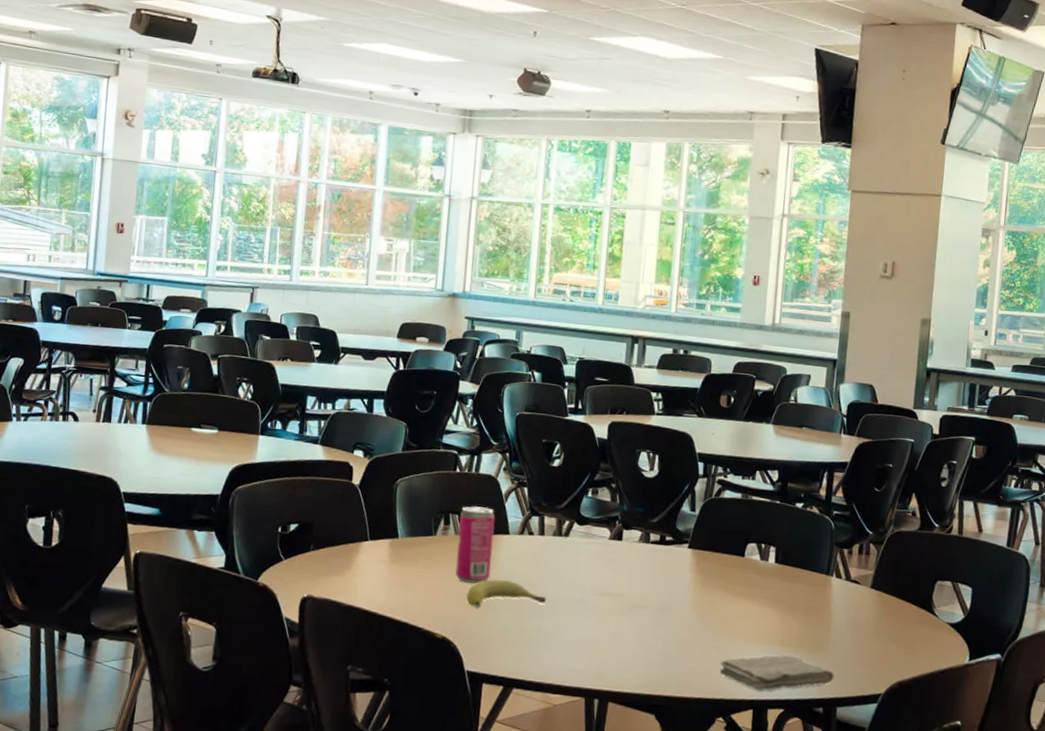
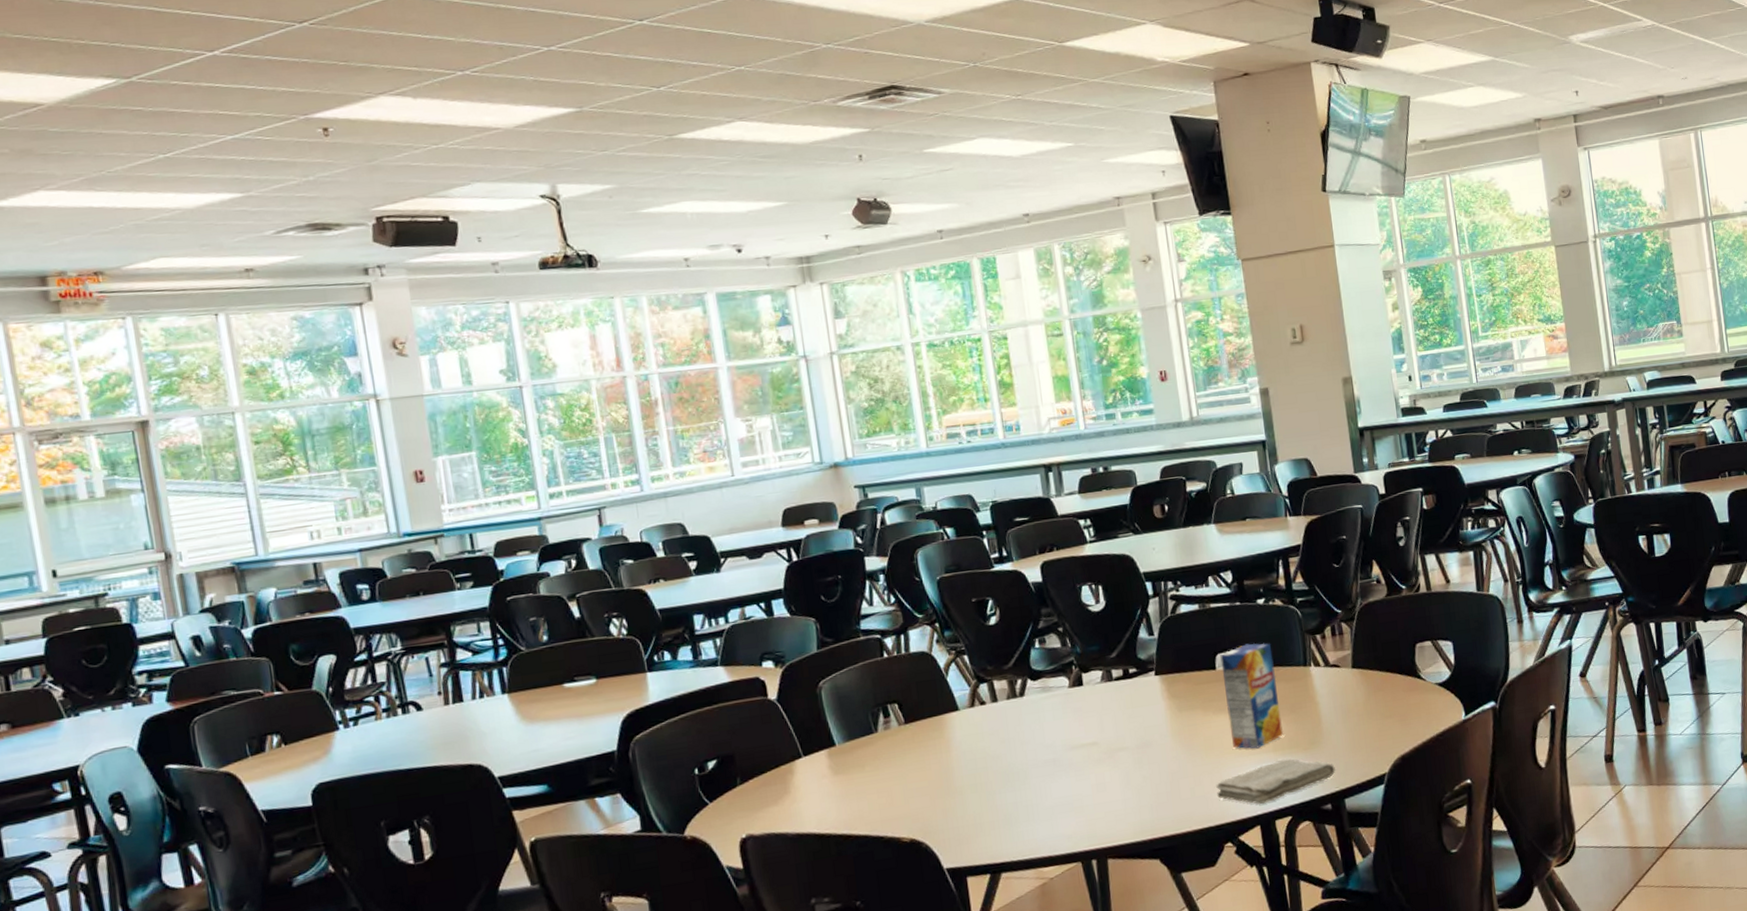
beverage can: present [455,506,495,584] -> none [899,687,949,775]
fruit: present [465,579,547,607] -> none [926,759,1016,798]
juice box: none [744,540,801,639] -> present [1220,643,1284,749]

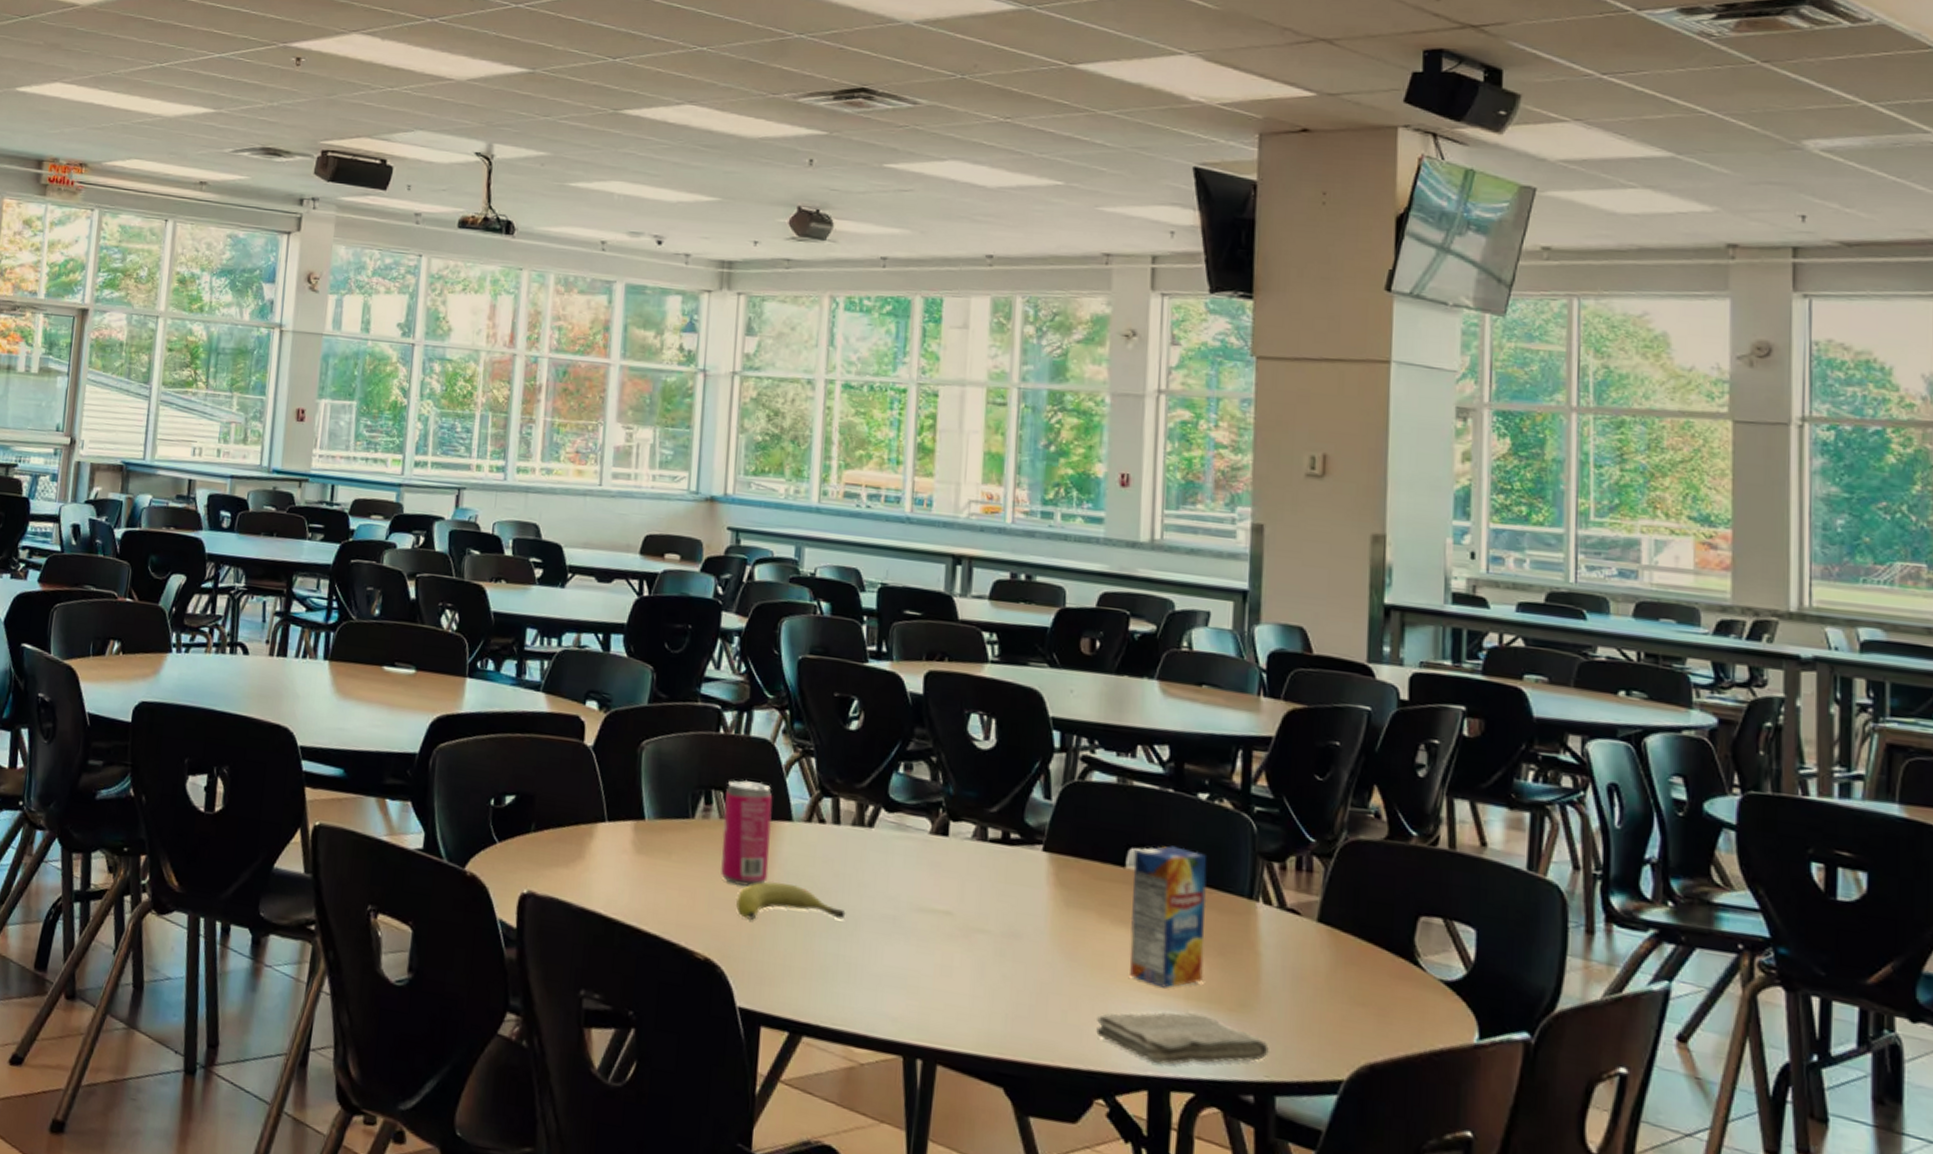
beverage can: none [899,687,949,775] -> present [721,780,773,887]
fruit: none [926,759,1016,798] -> present [735,881,846,920]

